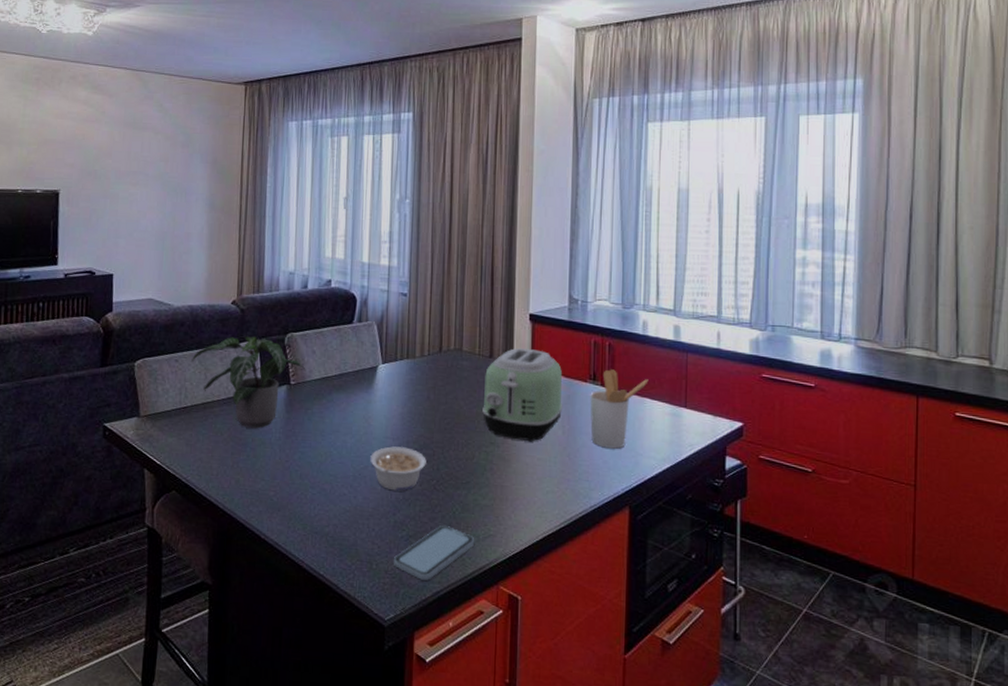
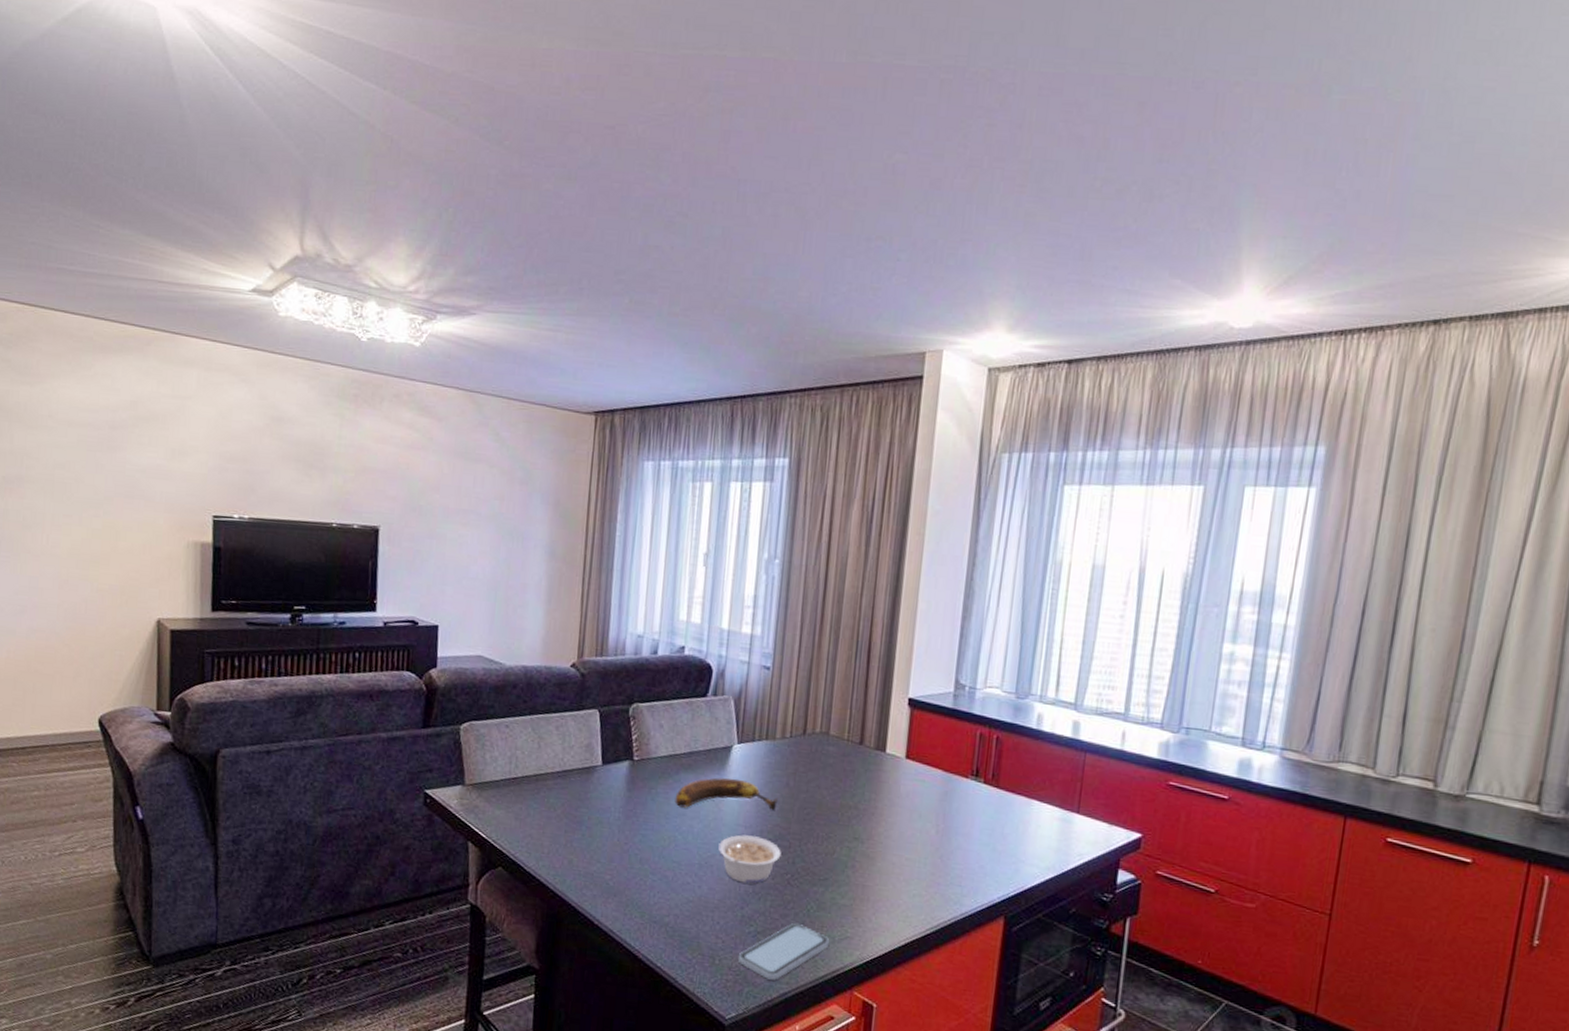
potted plant: present [192,336,306,429] -> none [524,703,652,806]
banana: none [329,395,421,425] -> present [675,777,778,810]
toaster: present [482,348,563,442] -> none [847,735,941,840]
utensil holder: present [590,369,649,449] -> none [968,765,1039,854]

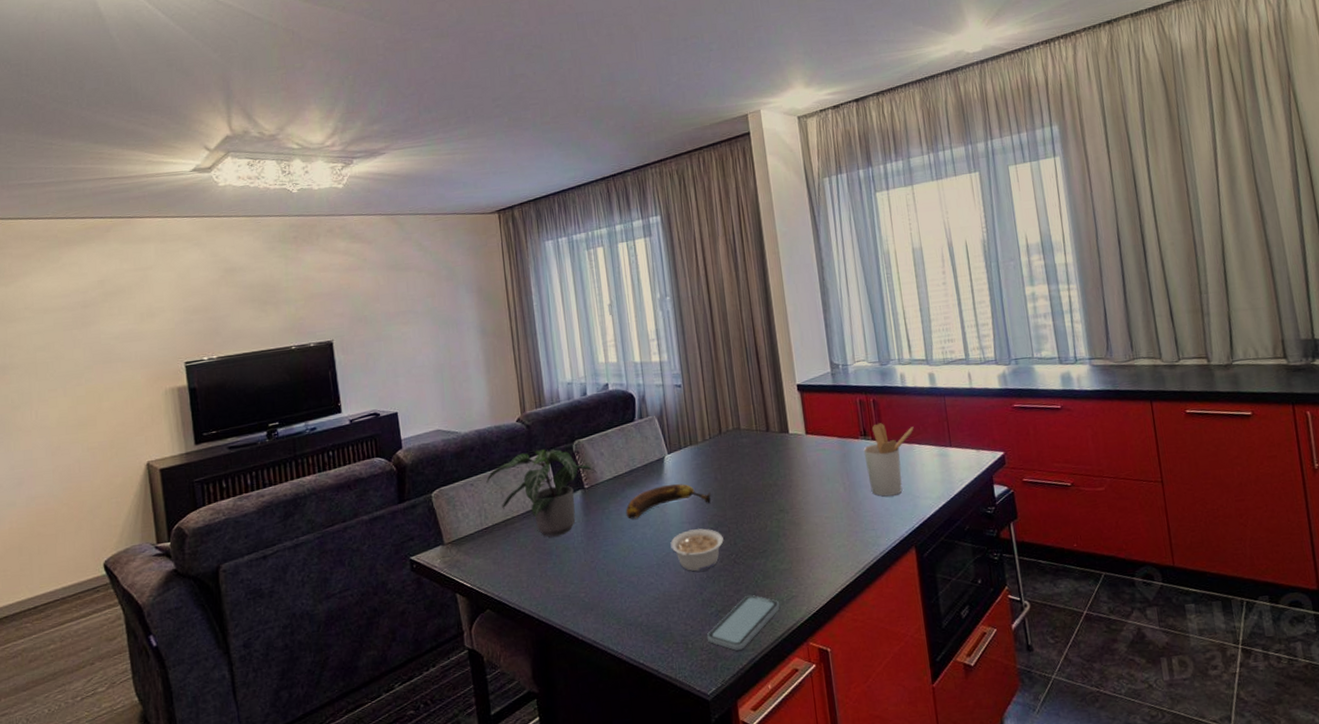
potted plant: none [524,703,652,806] -> present [486,449,597,537]
utensil holder: none [968,765,1039,854] -> present [863,423,914,497]

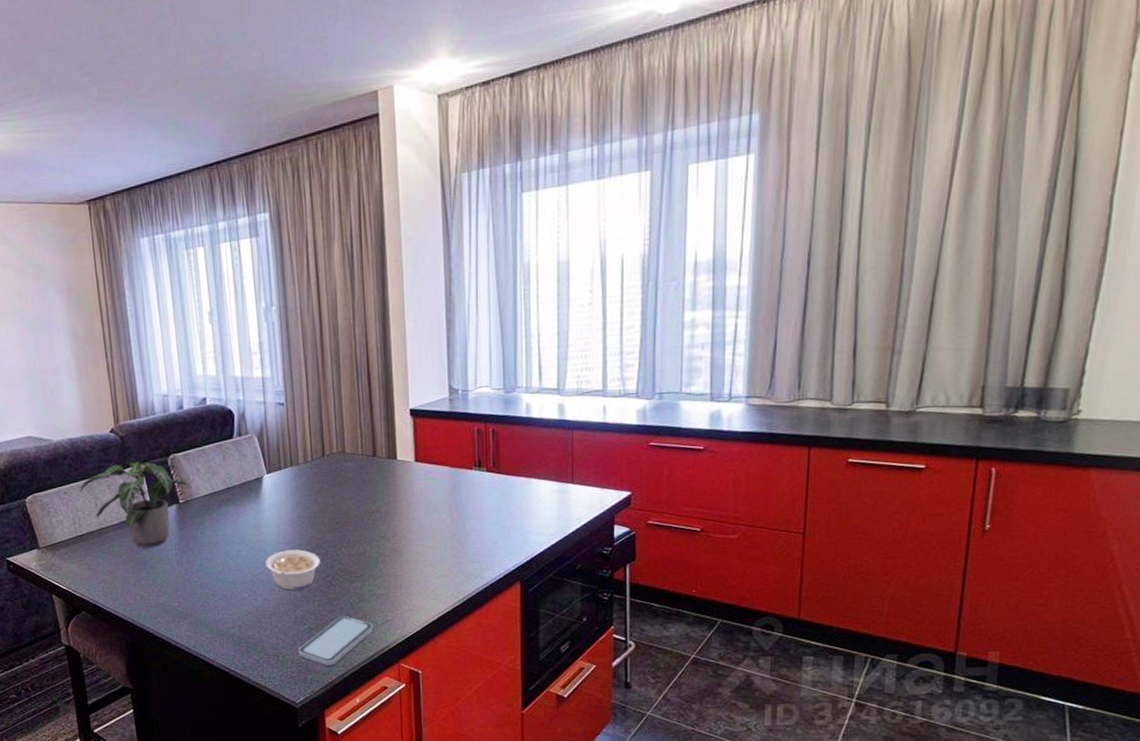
banana: present [625,483,711,519] -> none [221,504,310,536]
utensil holder: present [863,423,914,497] -> none [476,454,534,530]

